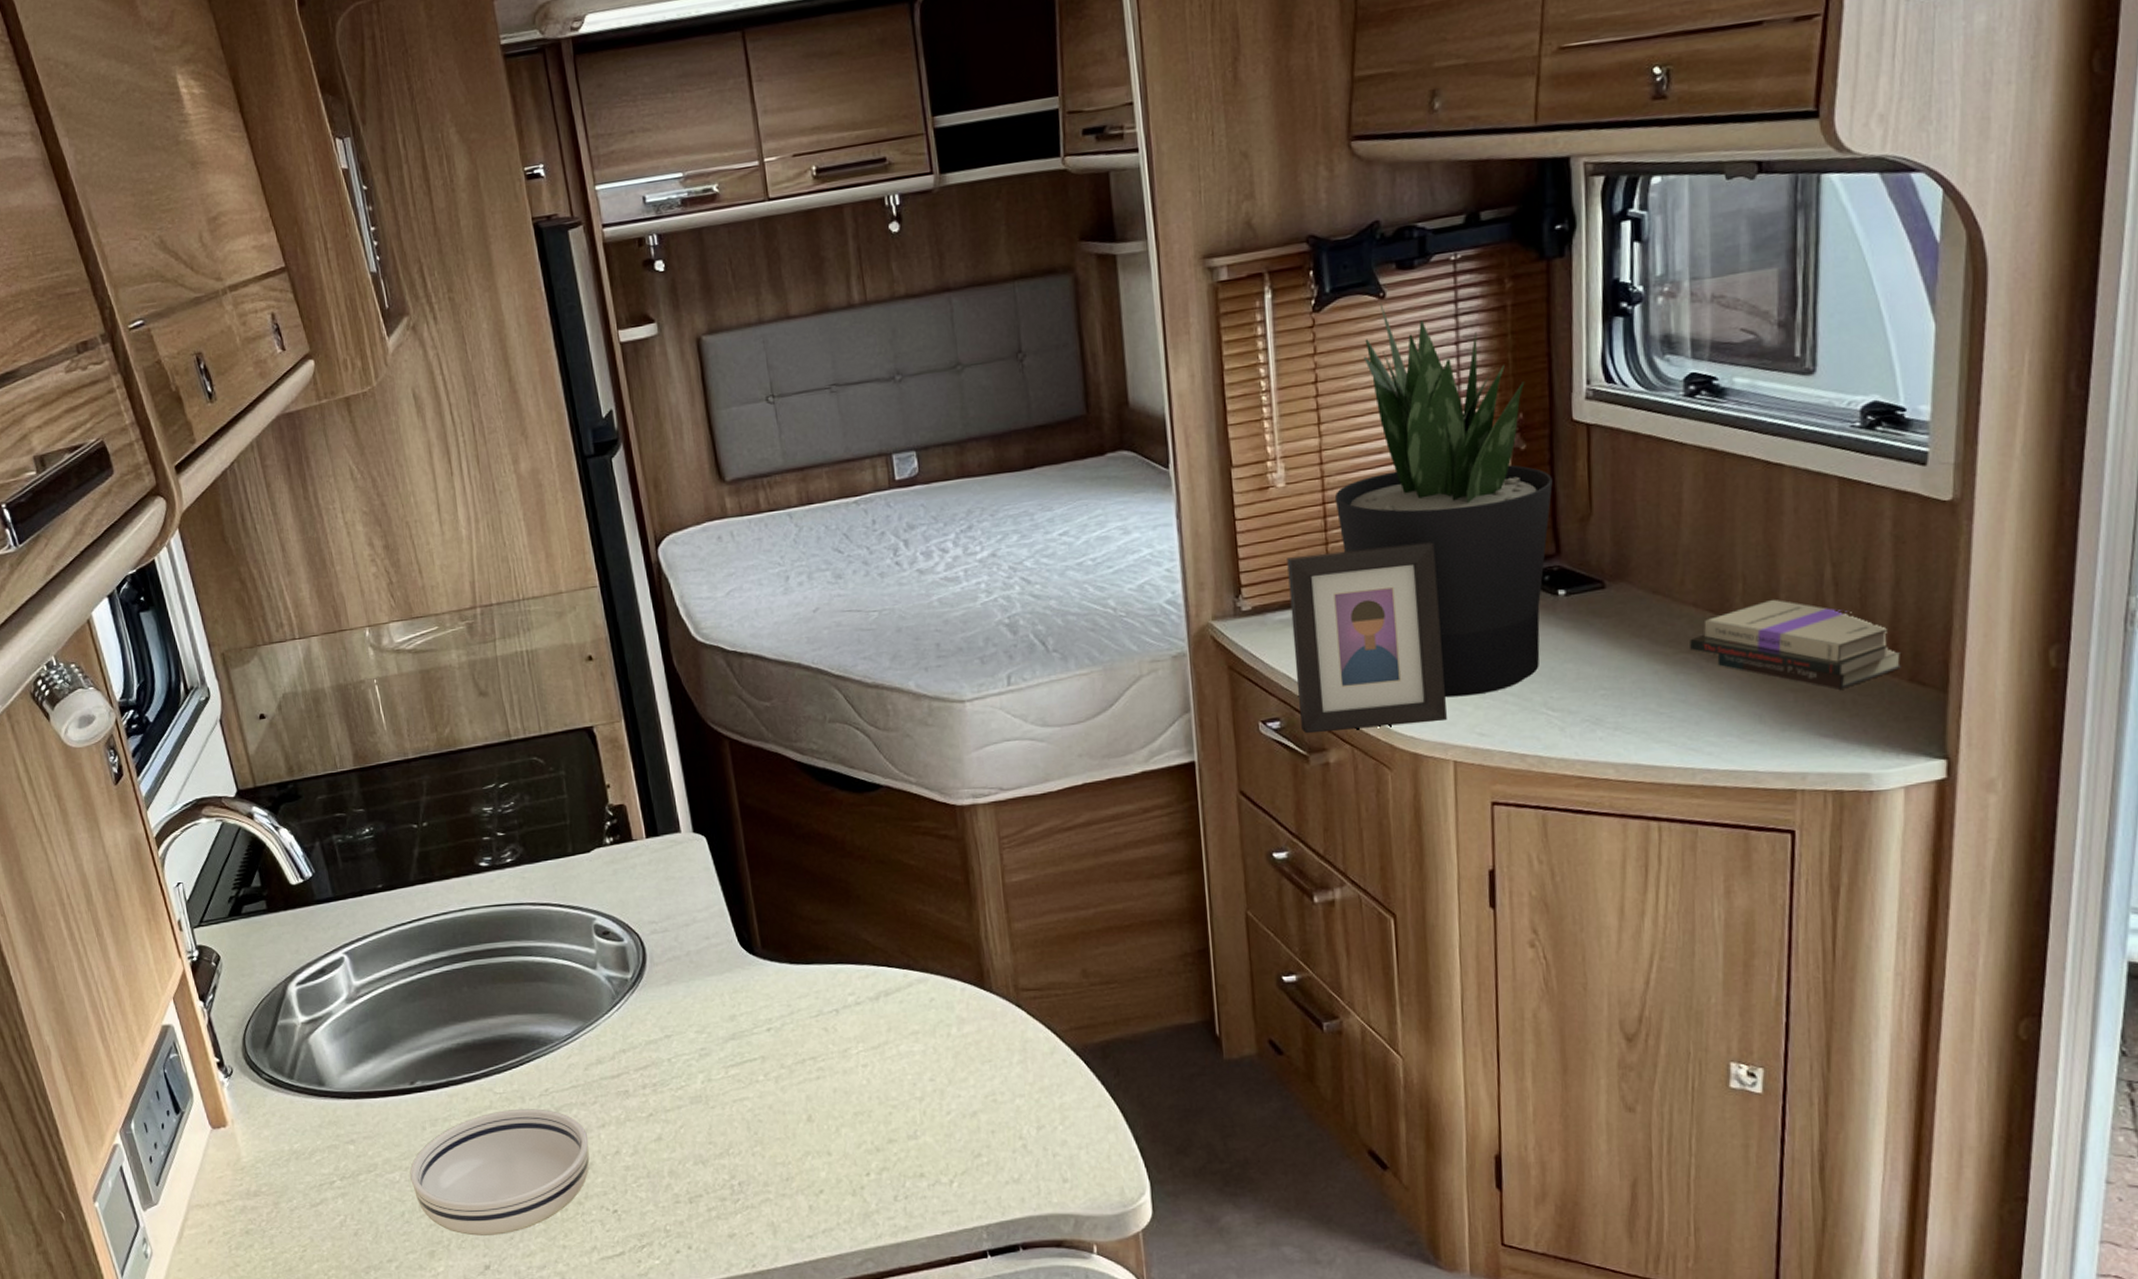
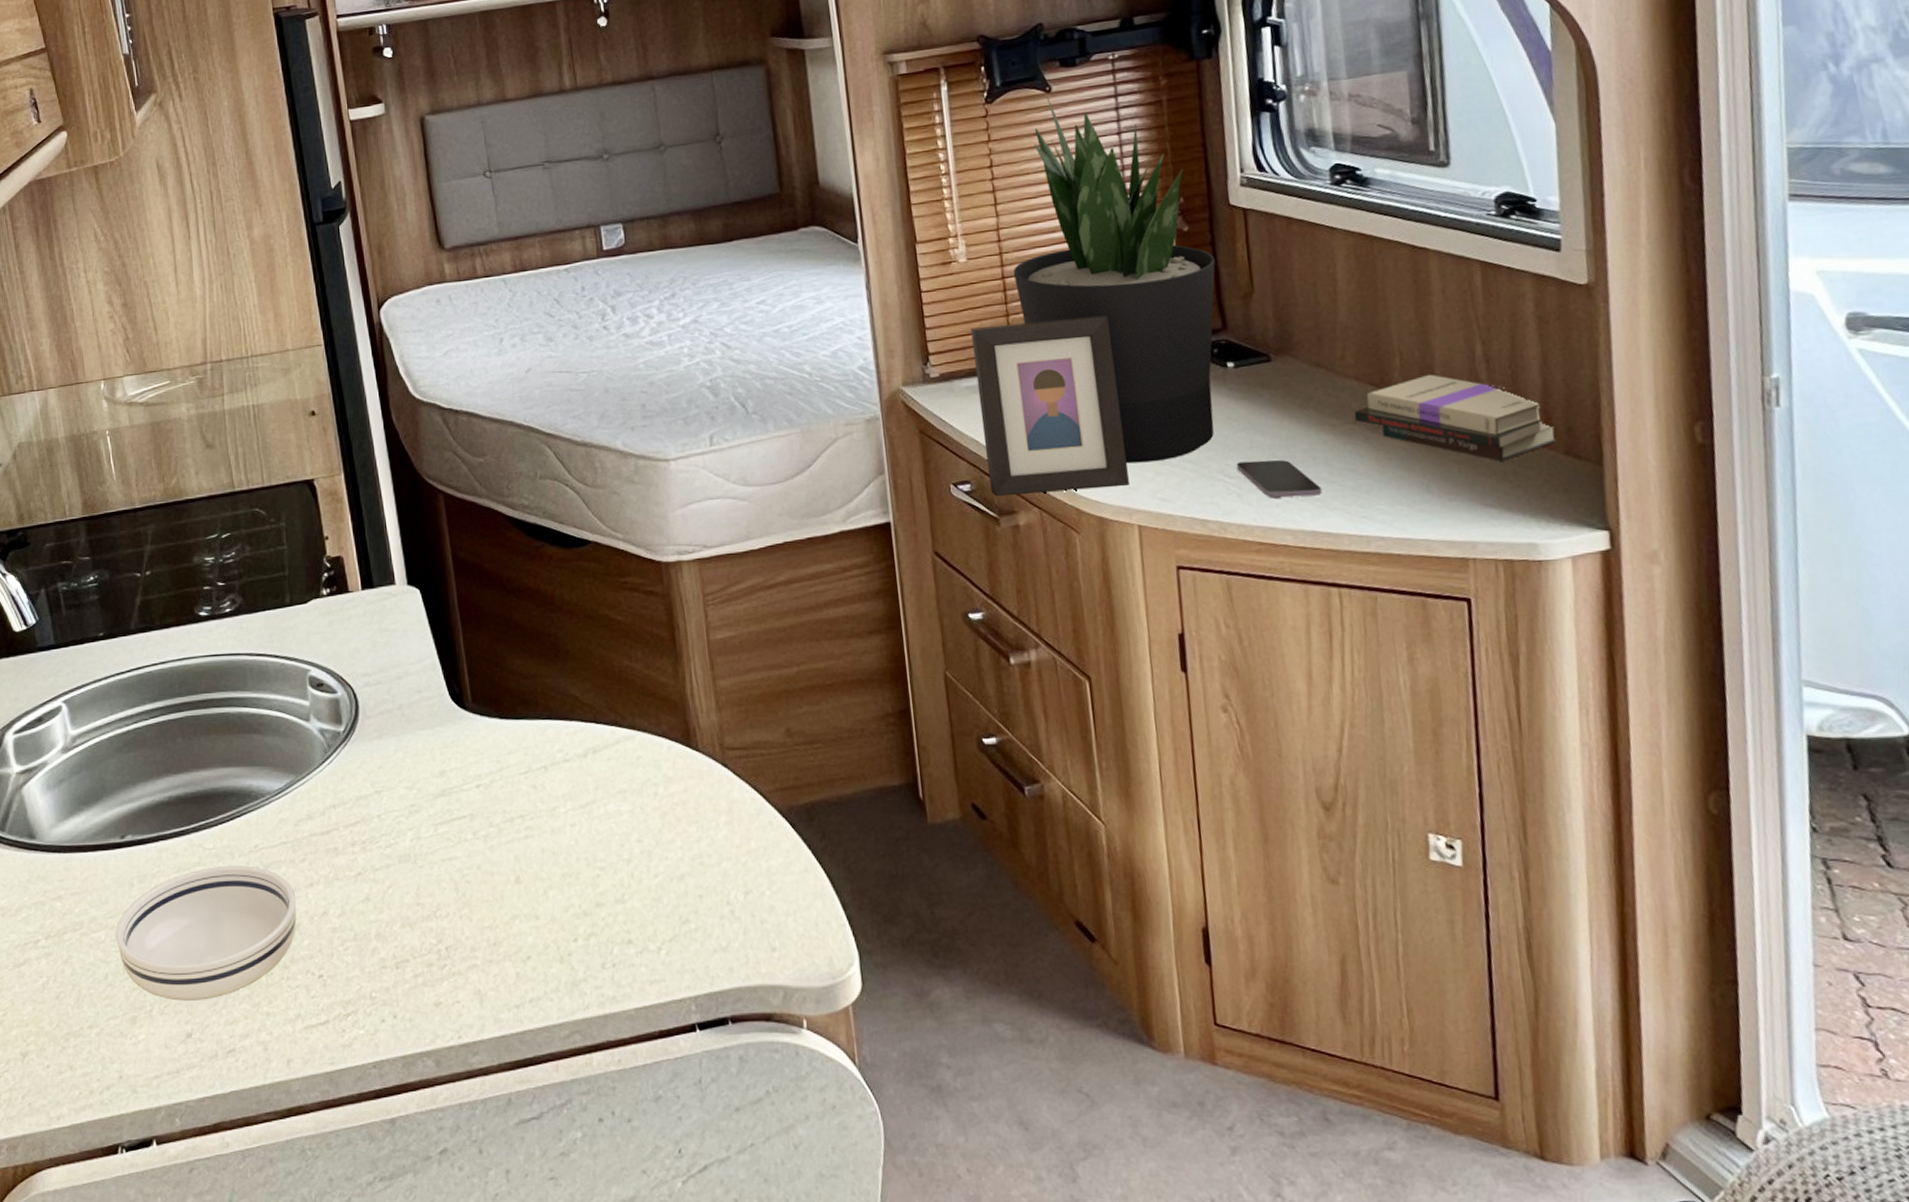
smartphone: none [1560,691,1649,733] -> present [1236,459,1323,500]

